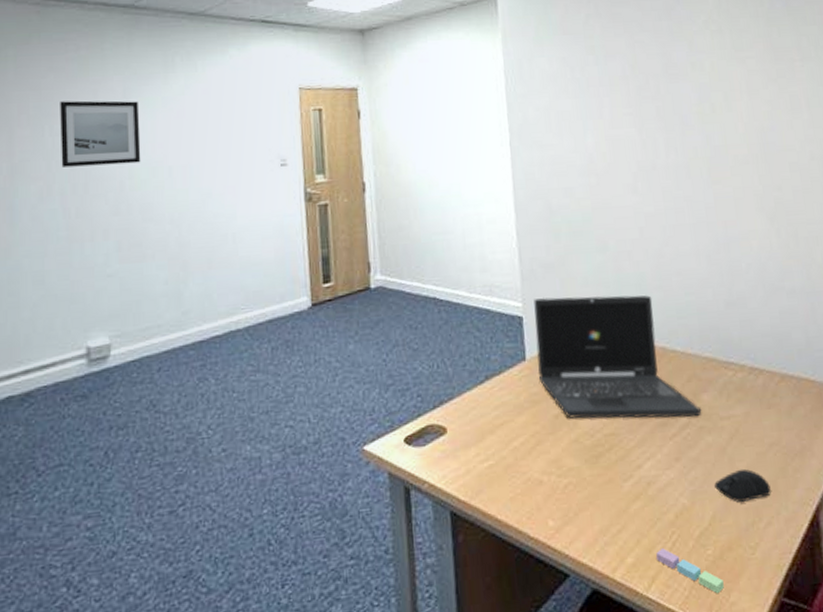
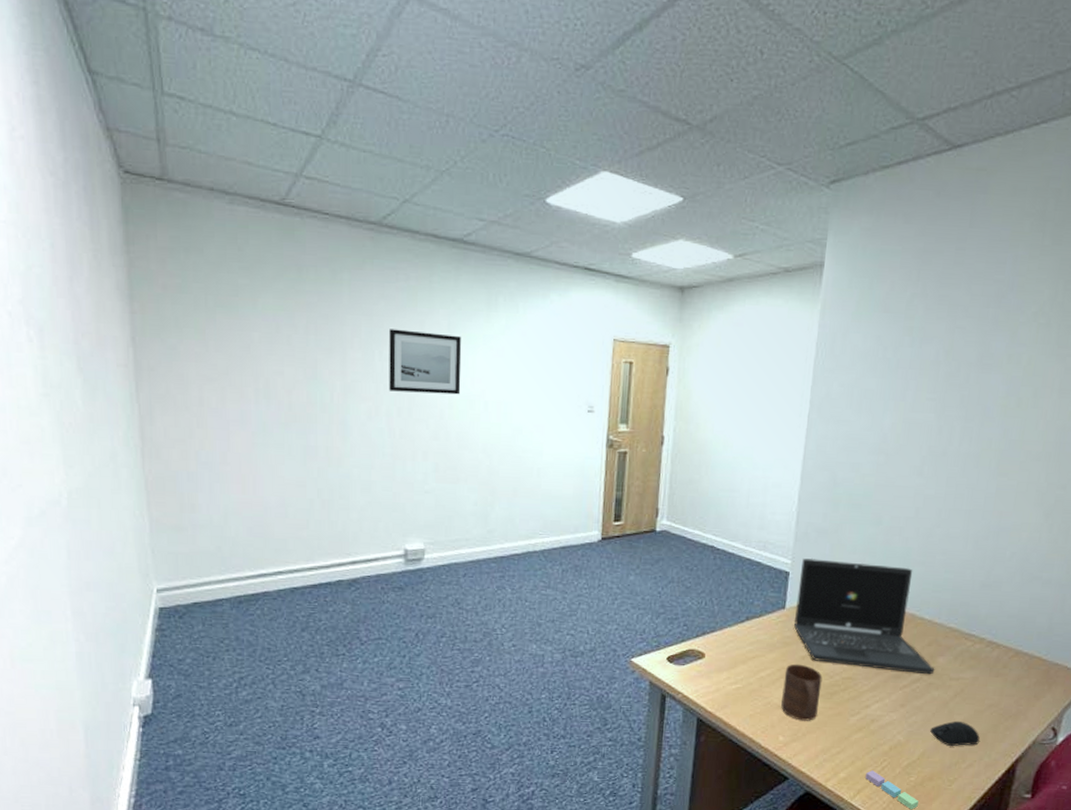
cup: none [539,424,586,497] -> present [781,664,822,721]

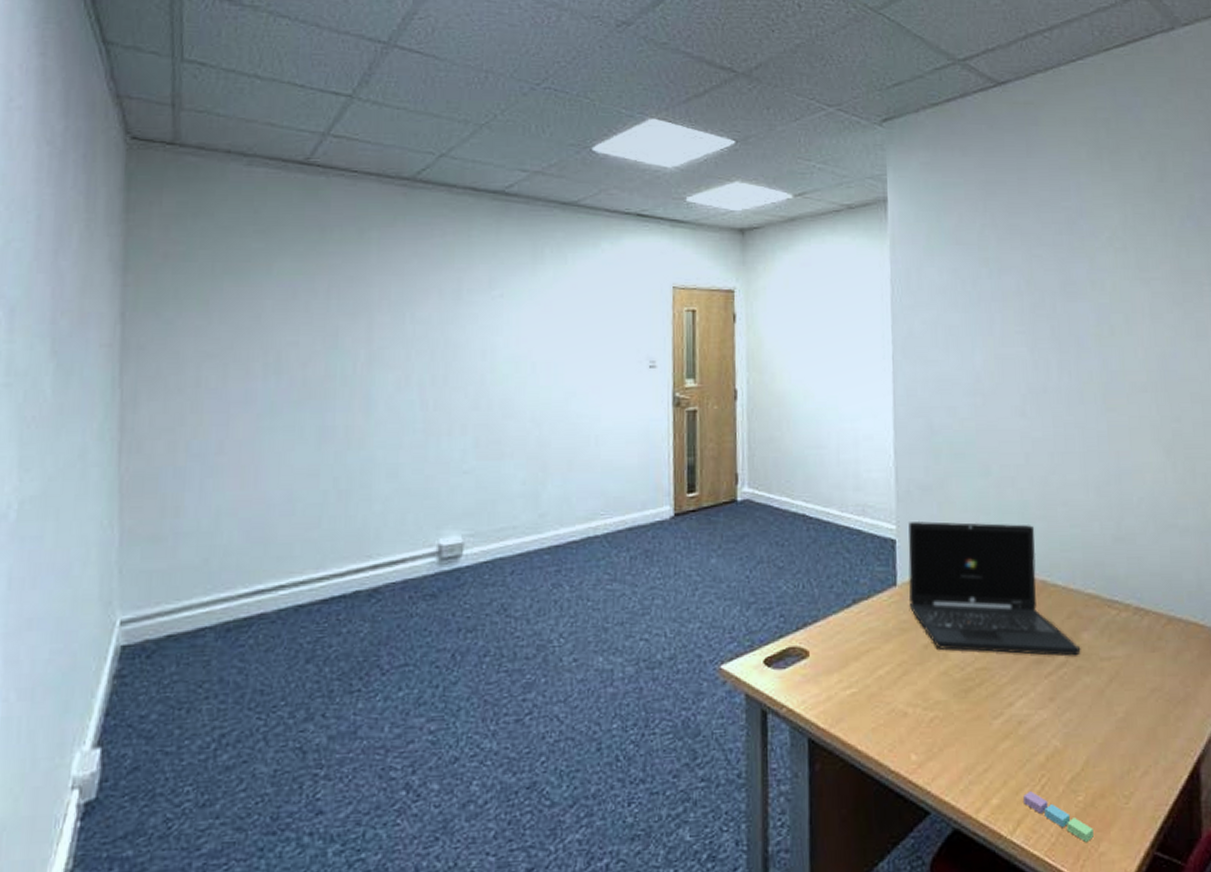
wall art: present [389,329,461,395] -> none [421,288,505,357]
cup: present [781,664,822,721] -> none [906,655,953,731]
computer mouse: present [930,720,980,746] -> none [1090,713,1150,748]

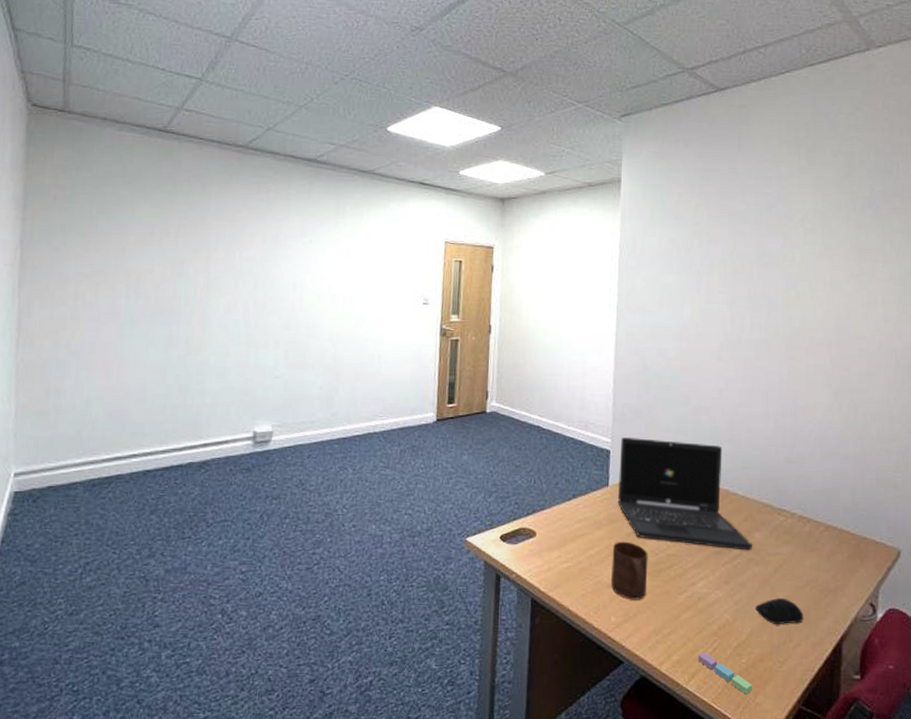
cup: none [906,655,953,731] -> present [611,541,648,600]
computer mouse: none [1090,713,1150,748] -> present [756,597,803,624]

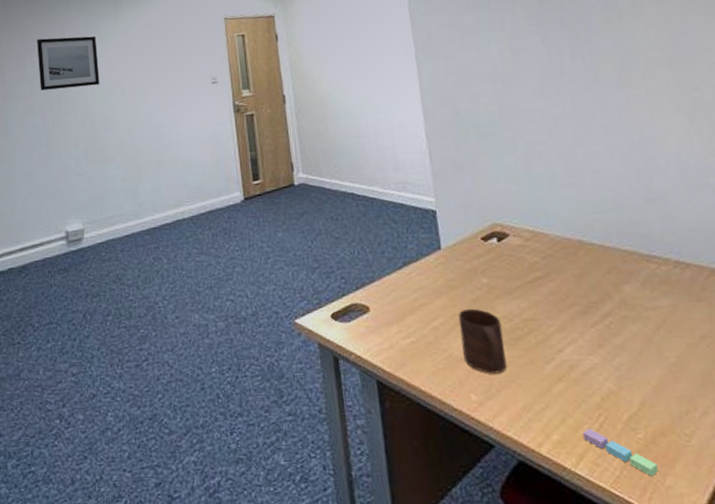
wall art: none [246,233,312,290] -> present [37,36,100,91]
laptop: present [618,436,753,551] -> none [446,191,625,307]
computer mouse: present [756,597,803,624] -> none [642,358,706,390]

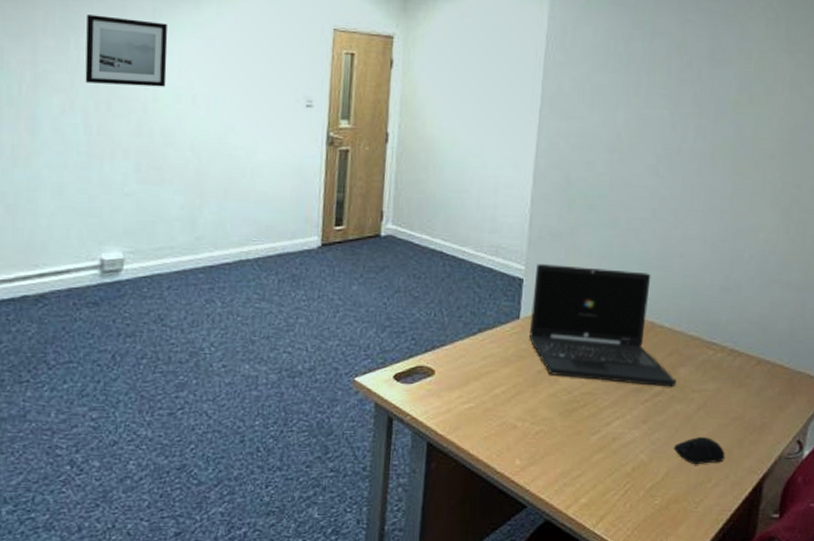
laptop: none [446,191,625,307] -> present [529,263,677,387]
cup: present [458,308,507,374] -> none [517,379,560,442]
sticky notes: present [583,429,658,477] -> none [608,494,664,537]
computer mouse: none [642,358,706,390] -> present [674,436,725,464]

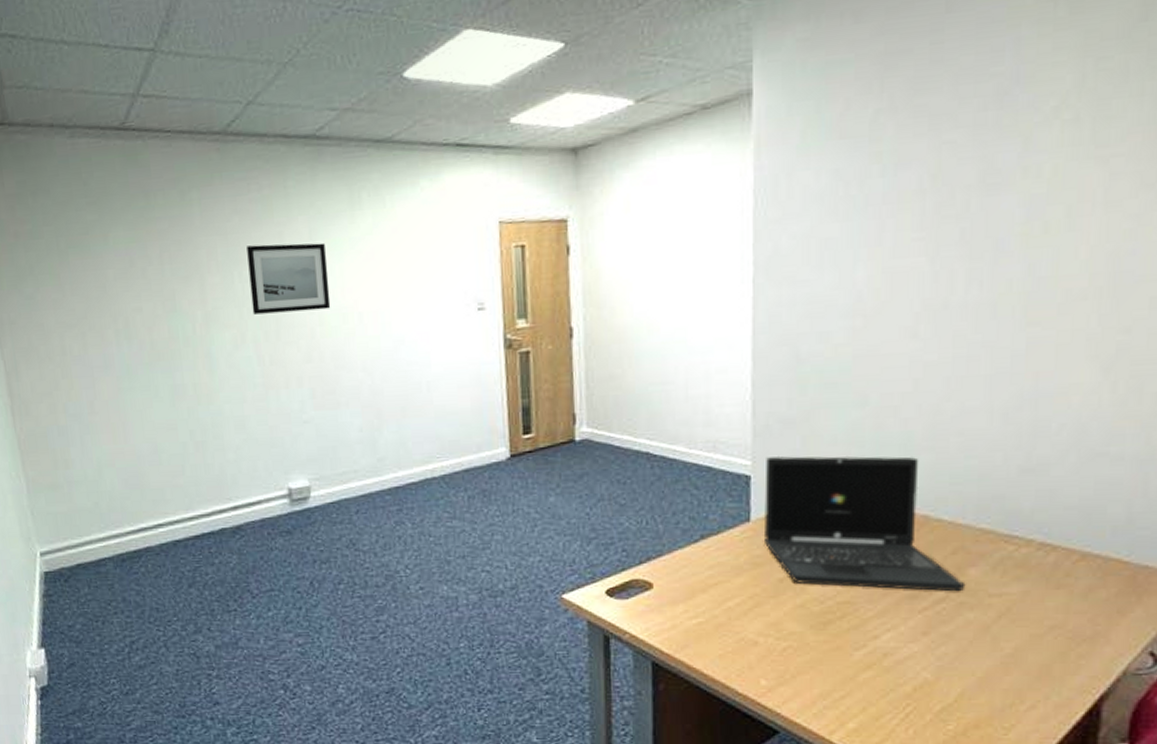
computer mouse: present [674,436,725,464] -> none [969,649,1042,682]

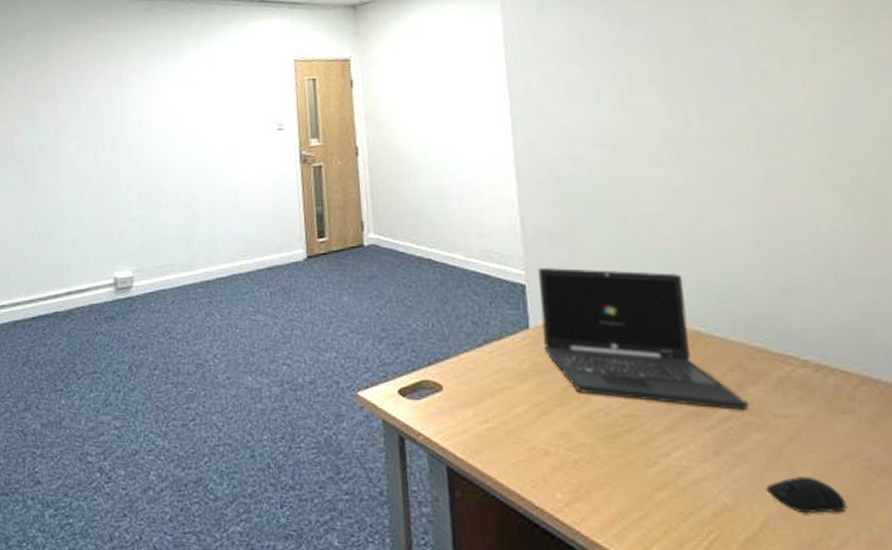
wall art: present [247,242,331,315] -> none [92,73,157,129]
computer mouse: none [969,649,1042,682] -> present [766,476,847,513]

